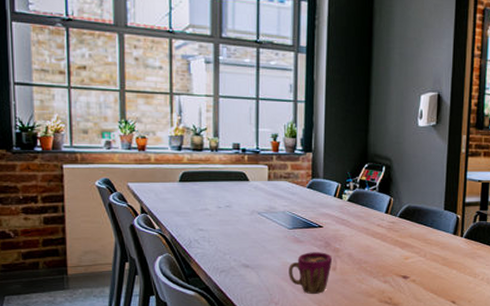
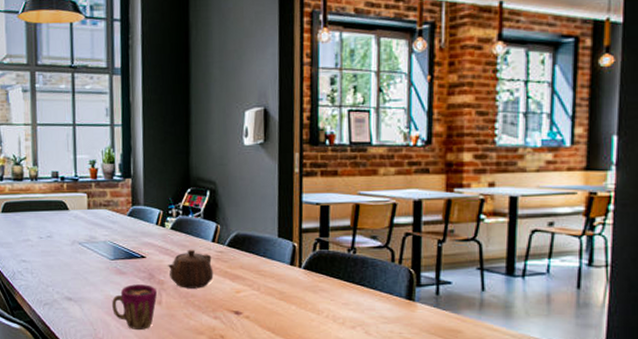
teapot: none [343,219,385,256] -> present [167,249,214,289]

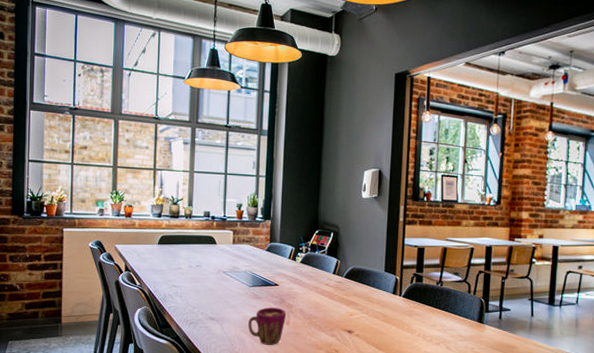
teapot: present [167,249,214,289] -> none [295,279,333,312]

